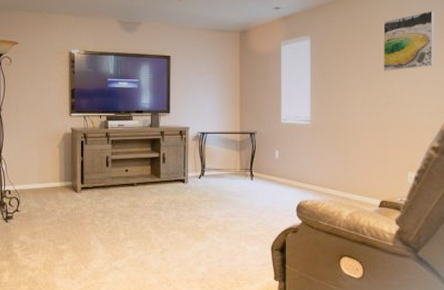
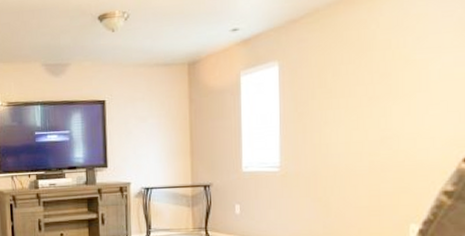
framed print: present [383,10,435,71] -> none [377,11,452,98]

